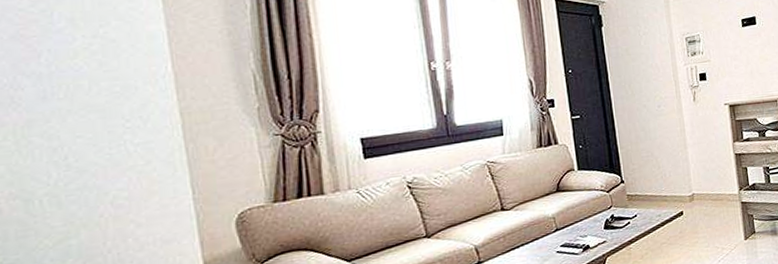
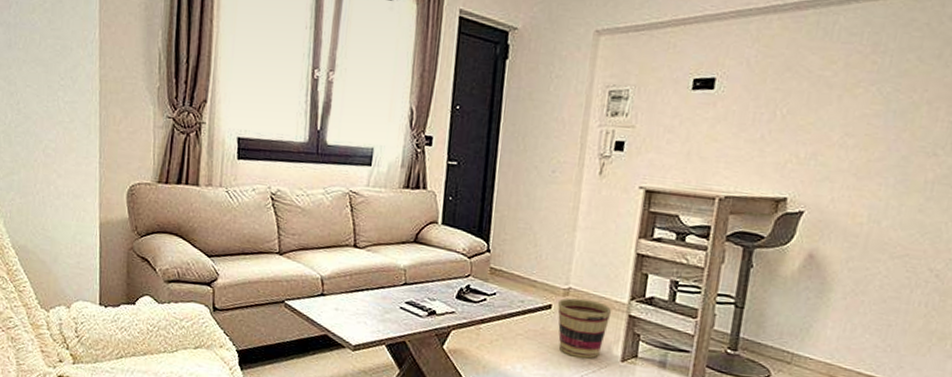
basket: none [687,198,729,248] -> present [557,298,612,359]

